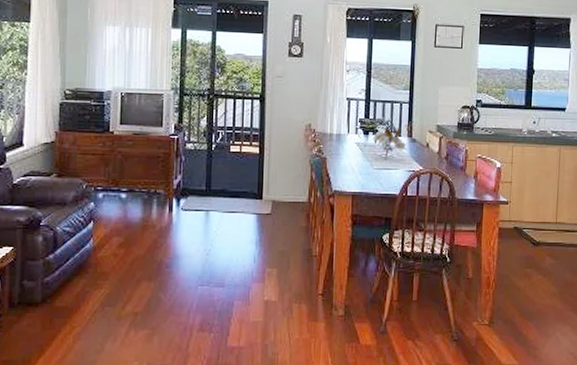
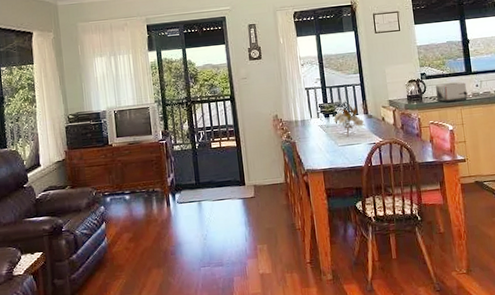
toaster: none [488,115,524,138] -> present [436,82,468,103]

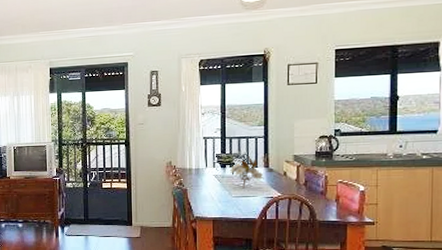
toaster: present [436,82,468,103] -> none [349,141,388,162]

